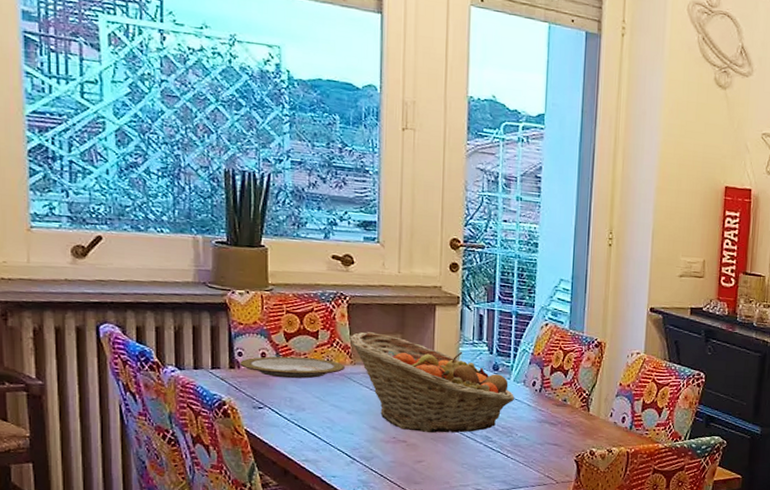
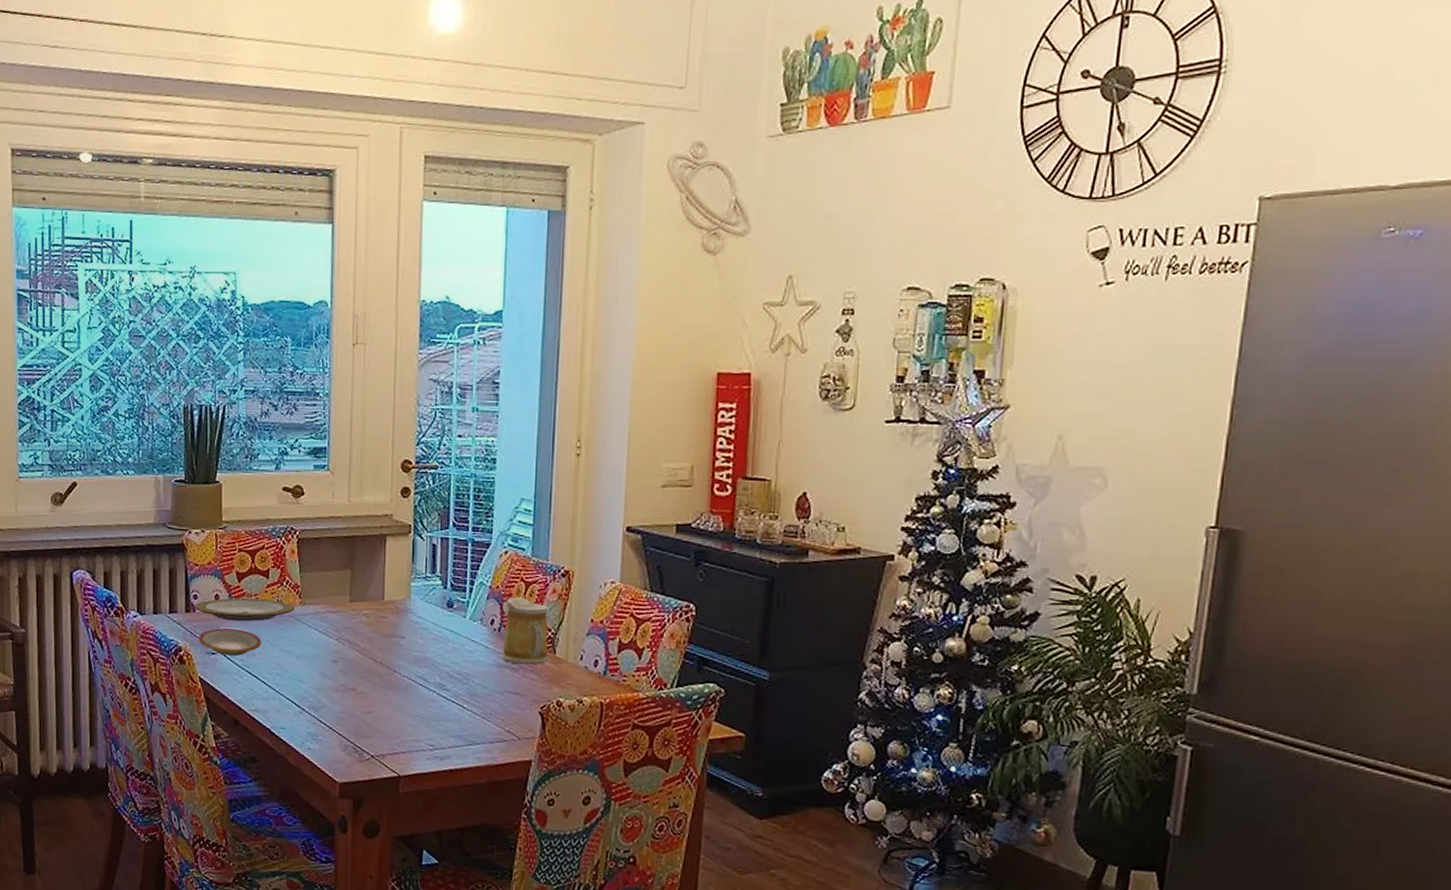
plate: none [243,384,311,411] -> present [198,628,261,657]
fruit basket: present [349,332,514,433] -> none [299,568,470,680]
mug: none [542,363,584,421] -> present [501,597,550,665]

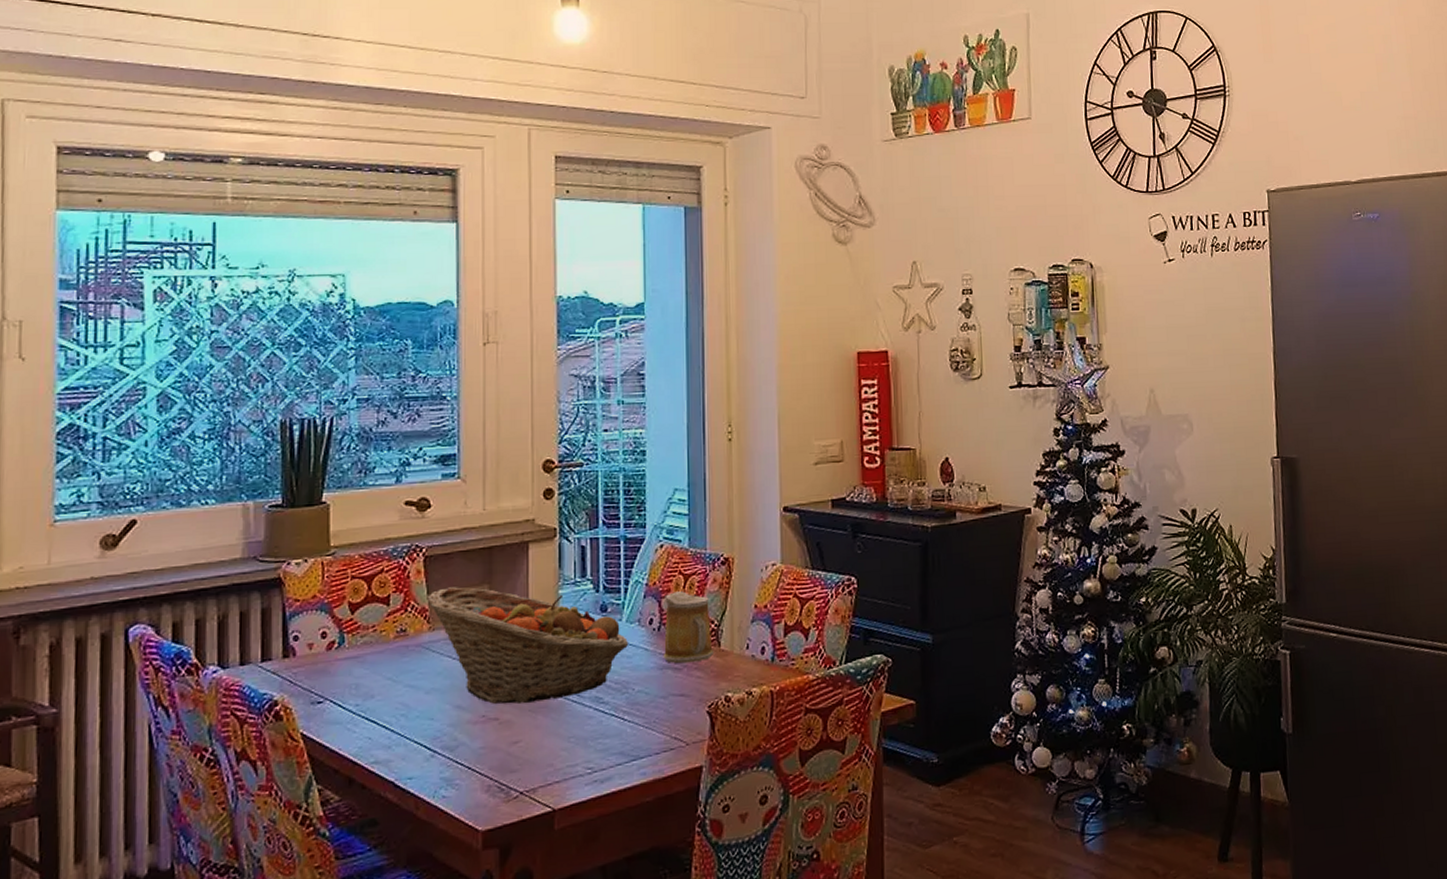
plate: present [195,598,294,622] -> none [295,629,422,661]
plate: present [198,628,261,657] -> none [299,669,381,703]
fruit basket: none [299,568,470,680] -> present [427,587,628,704]

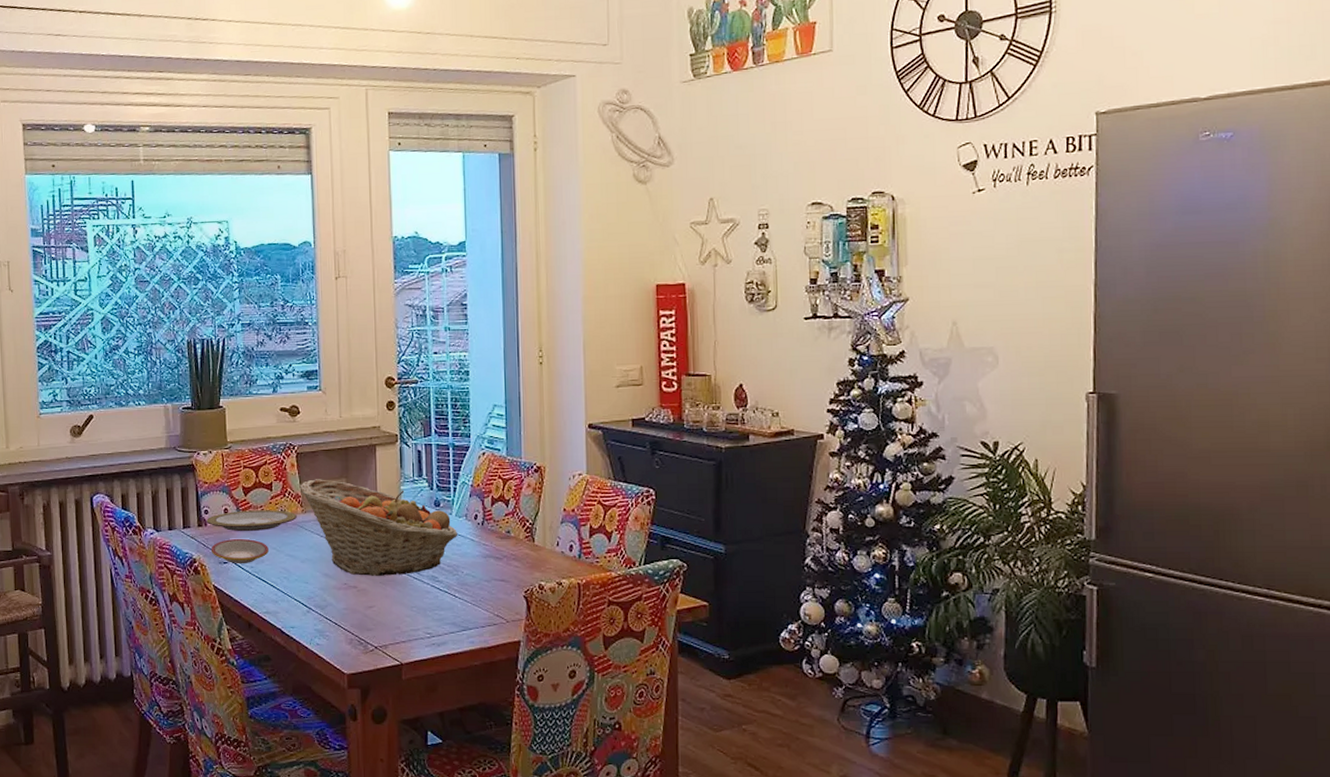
plate: none [295,629,422,661] -> present [206,510,297,532]
plate: none [299,669,381,703] -> present [211,538,269,564]
mug: present [663,591,715,664] -> none [486,493,530,554]

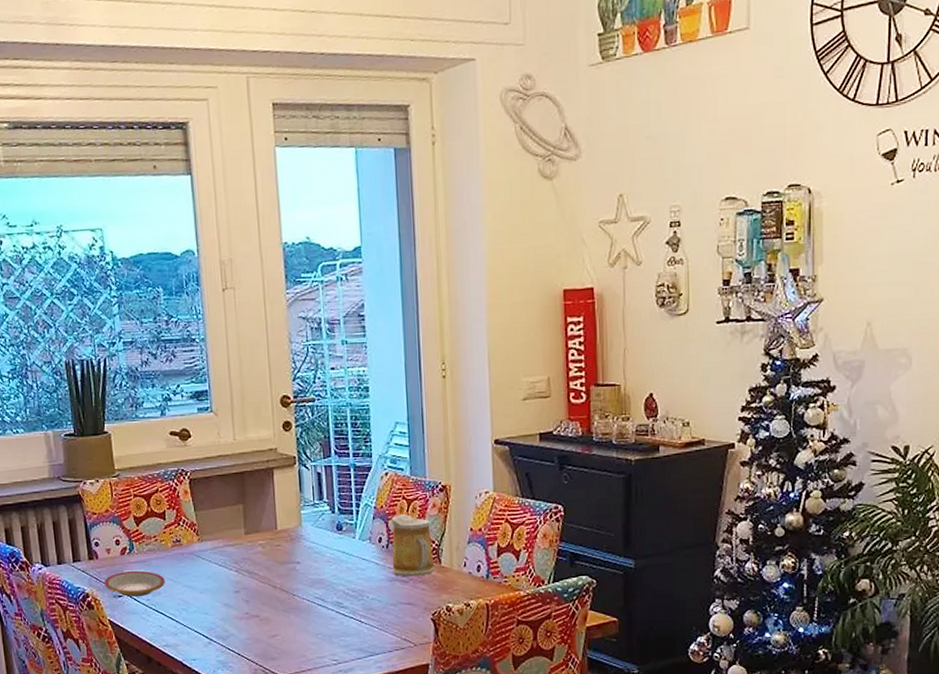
plate: present [206,510,297,532] -> none [97,539,193,564]
fruit basket: present [299,479,457,576] -> none [194,506,361,605]
mug: none [486,493,530,554] -> present [391,514,436,577]

